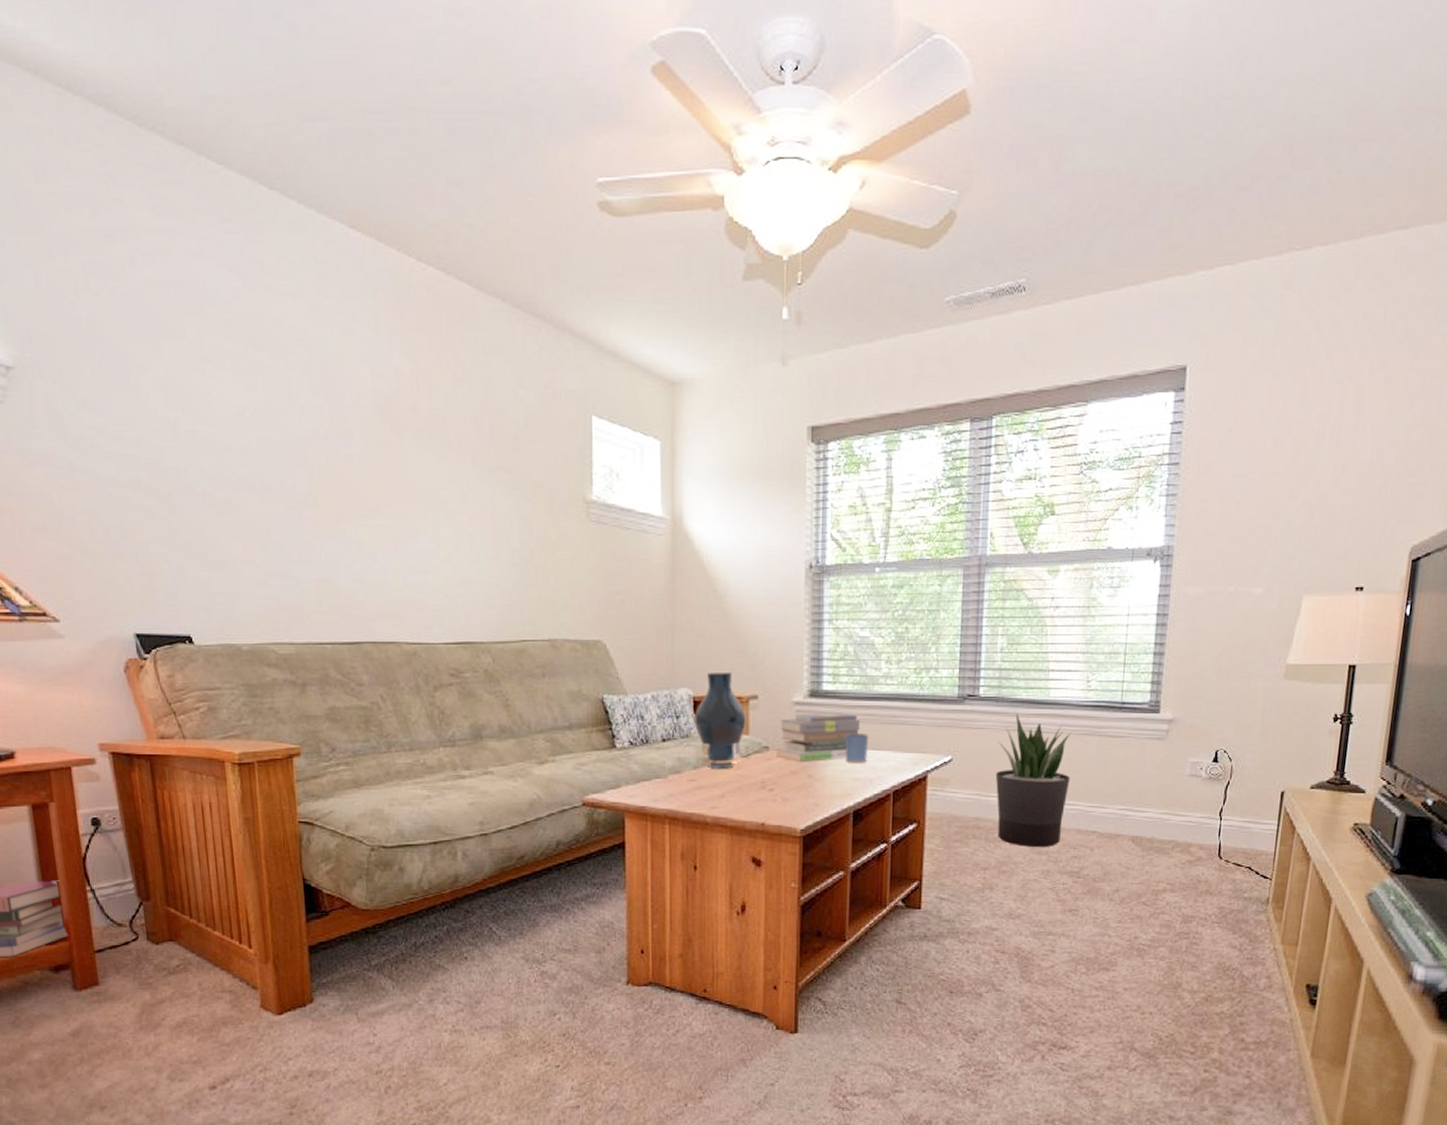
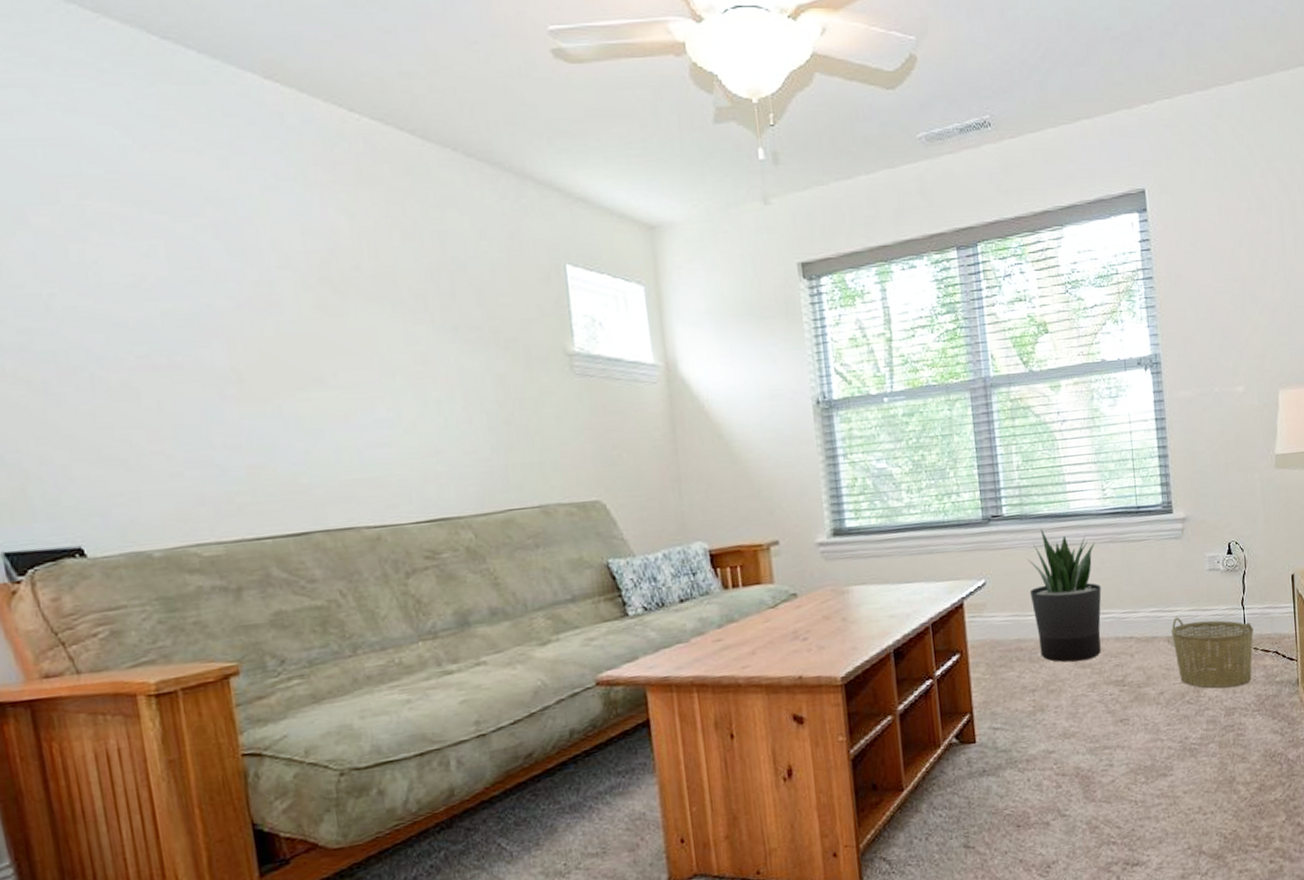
vase: present [695,673,746,770] -> none [713,520,770,626]
books: present [775,713,860,762] -> none [804,548,889,606]
mug: present [845,732,869,763] -> none [875,567,901,600]
basket: none [1137,818,1228,896] -> present [1171,617,1254,689]

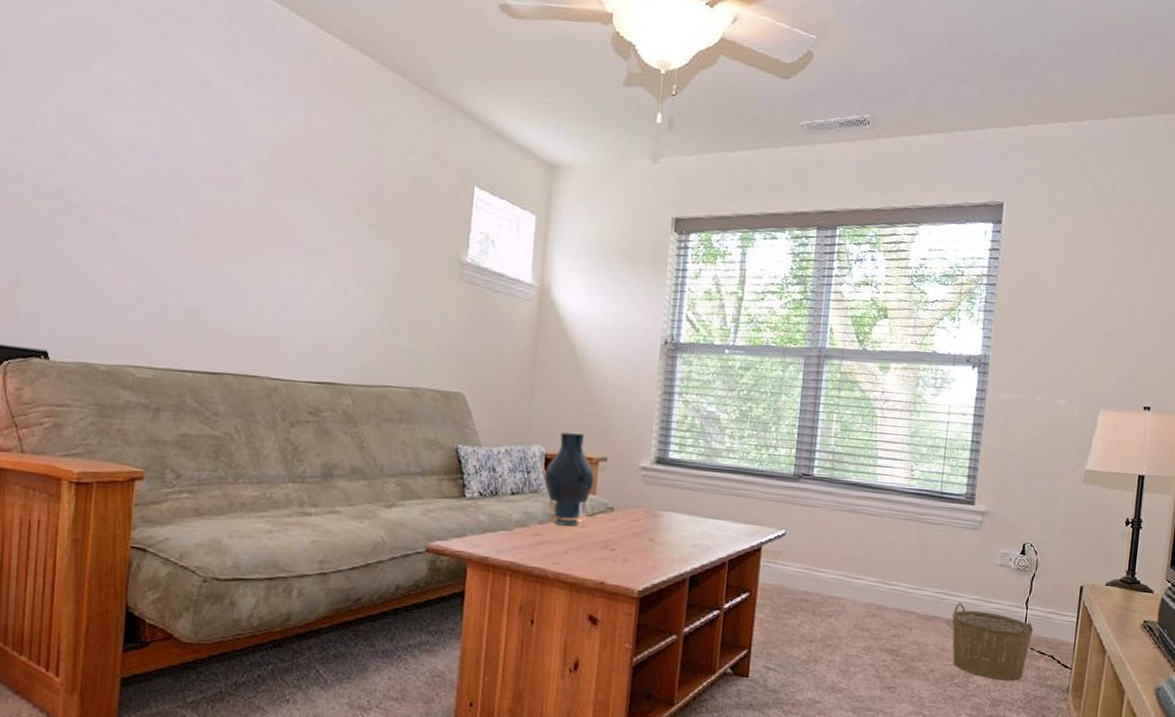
vase: none [713,520,770,626] -> present [544,432,595,527]
planter: present [1028,529,1102,663] -> none [824,495,895,624]

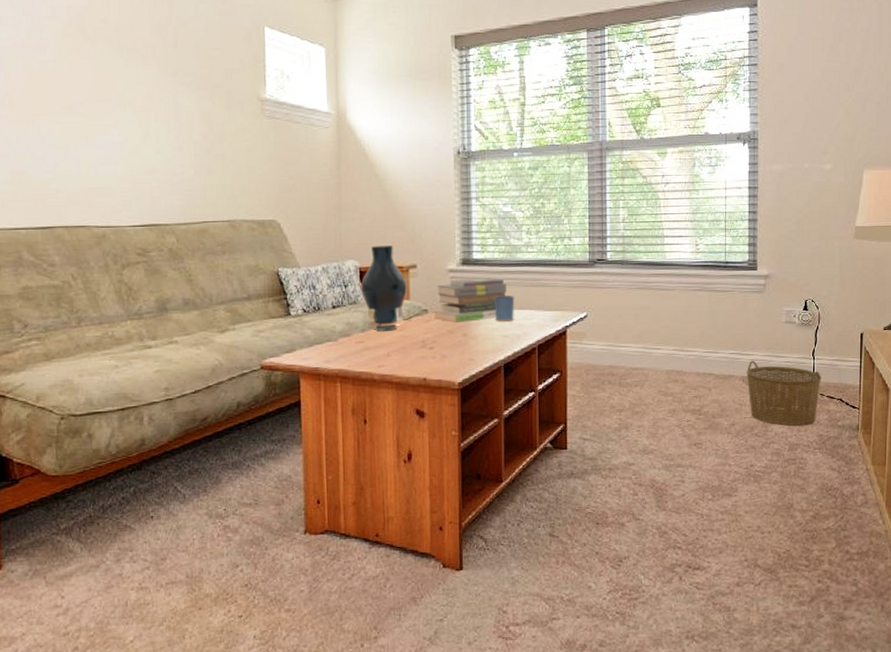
books: none [619,479,702,526] -> present [434,278,506,322]
mug: none [686,500,710,531] -> present [494,295,515,322]

